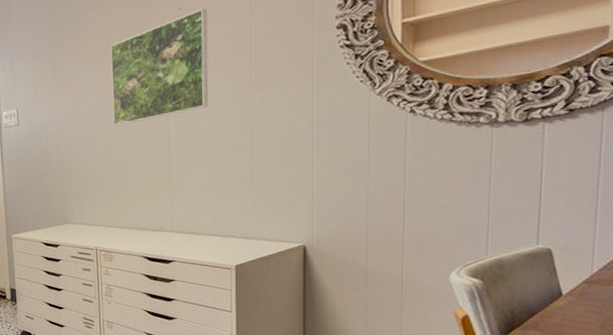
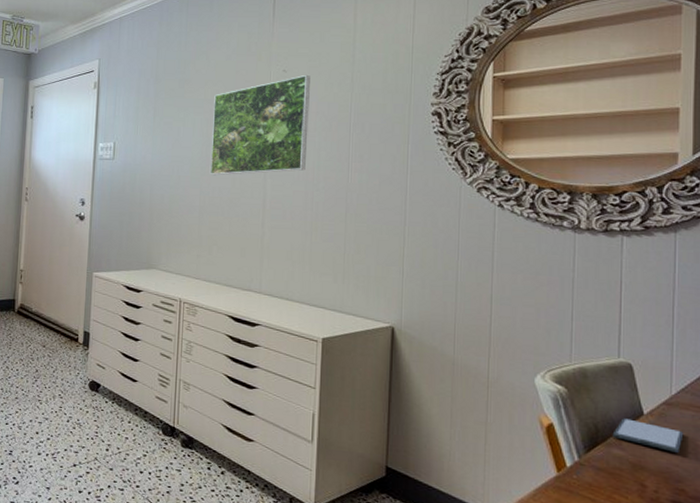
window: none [529,301,605,327] -> present [612,418,684,453]

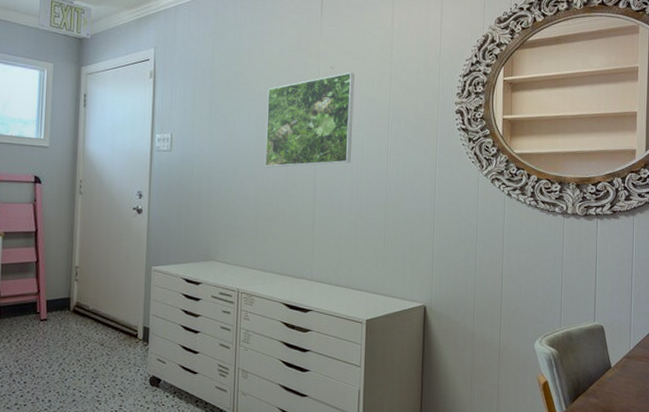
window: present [612,418,684,453] -> none [589,372,638,396]

